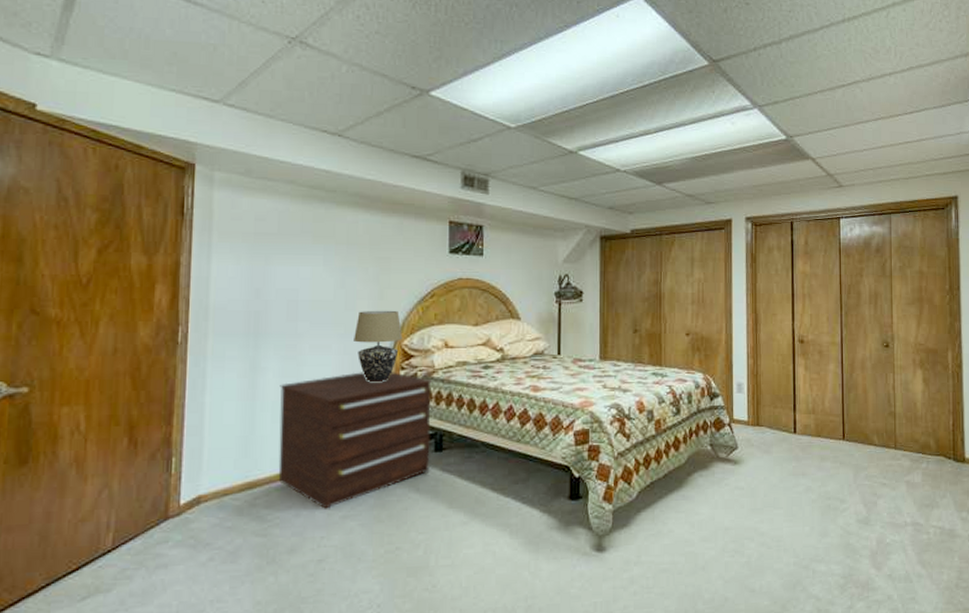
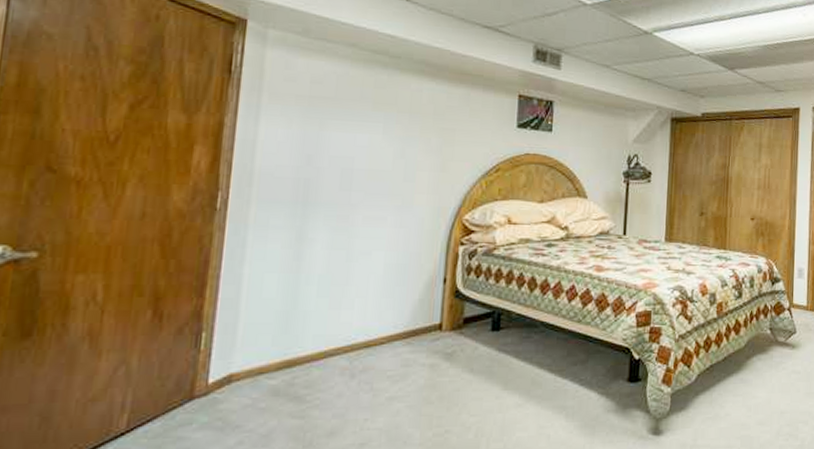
dresser: present [278,372,433,509] -> none [320,246,493,390]
table lamp: present [354,310,403,382] -> none [411,182,464,257]

